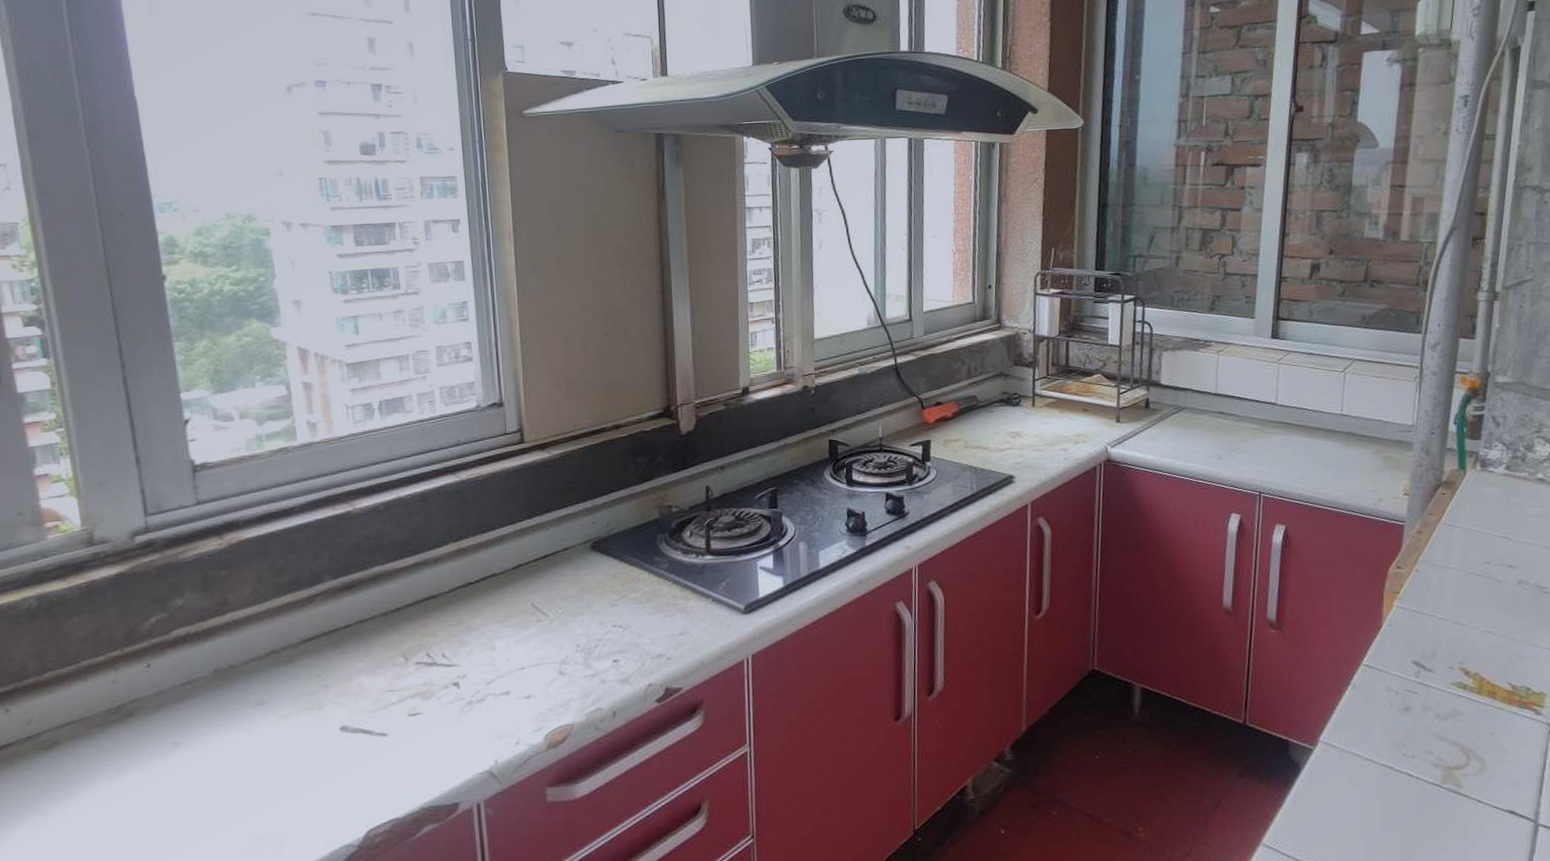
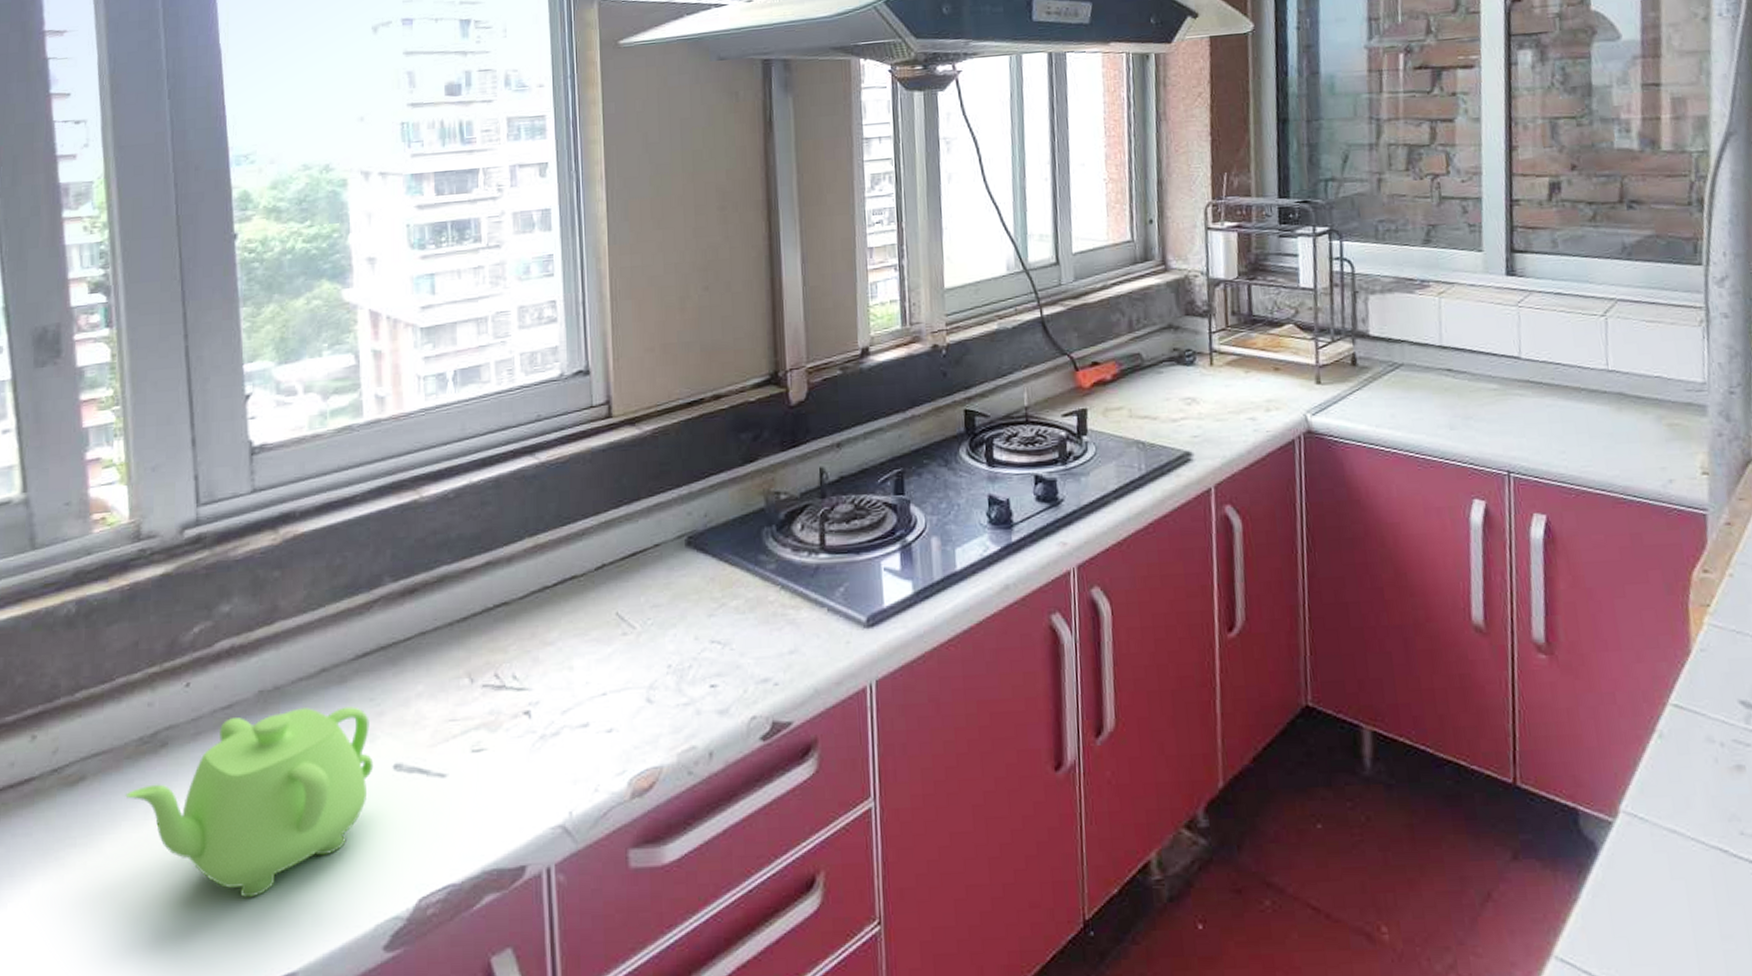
teapot: none [98,681,322,835] -> present [125,706,374,898]

